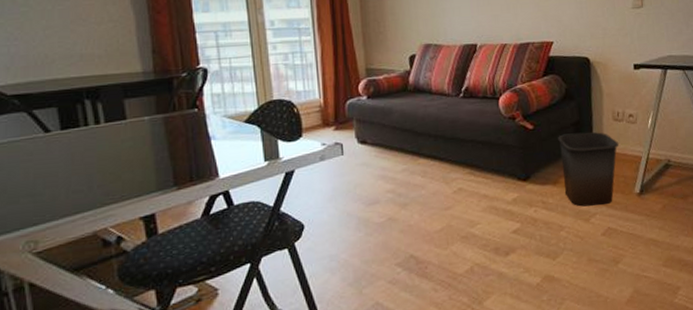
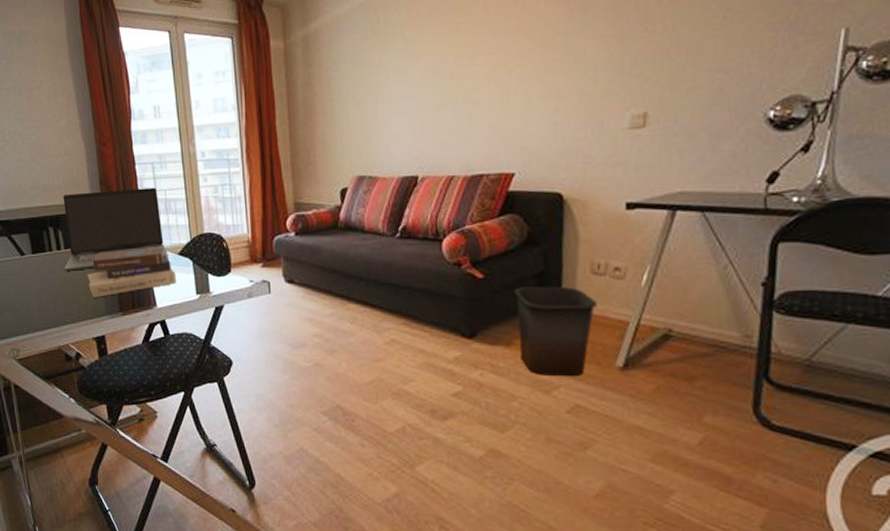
laptop: none [104,55,233,147] -> present [63,187,168,271]
books: none [133,114,242,174] -> present [87,246,177,298]

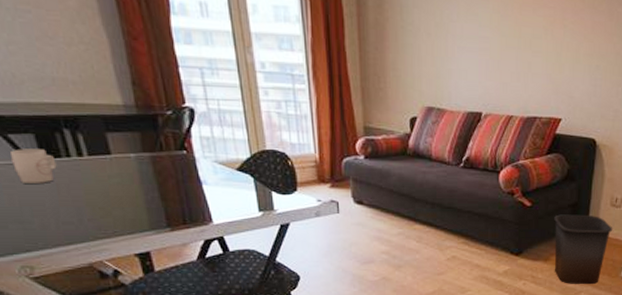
mug: none [12,246,42,276] -> present [11,149,57,183]
laptop: present [63,187,168,271] -> none [81,92,225,181]
books: present [87,246,177,298] -> none [121,160,236,212]

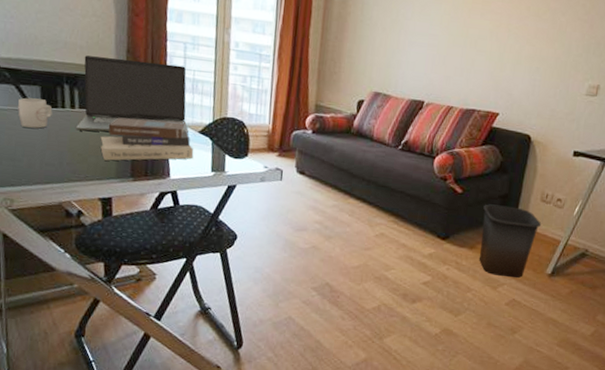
laptop: none [81,92,225,181] -> present [76,55,189,134]
books: none [121,160,236,212] -> present [100,117,194,161]

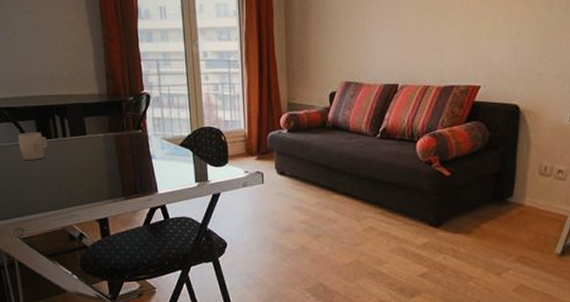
laptop: present [76,55,189,134] -> none [70,83,170,157]
books: present [100,117,194,161] -> none [92,137,177,183]
waste bin: present [479,204,542,278] -> none [476,184,543,261]

